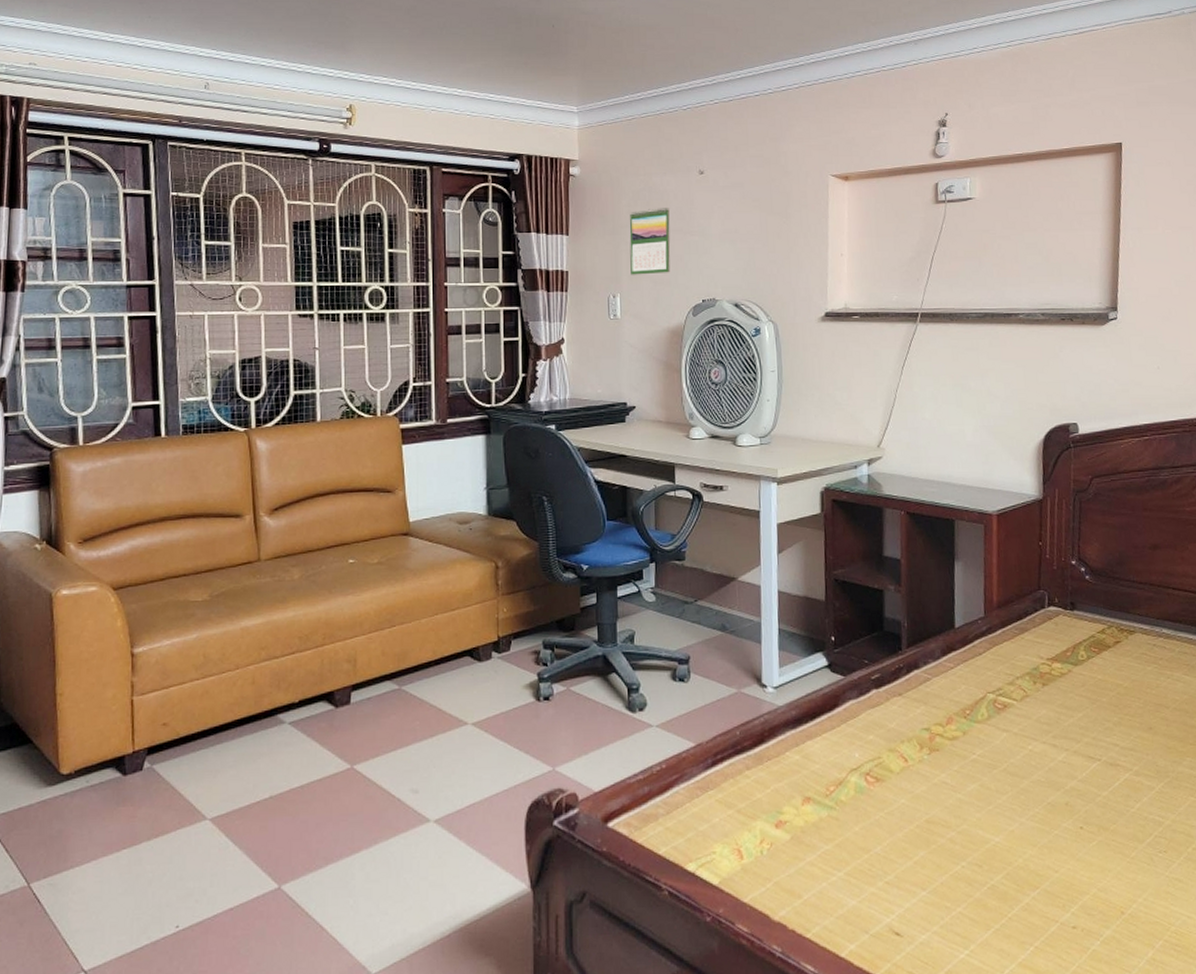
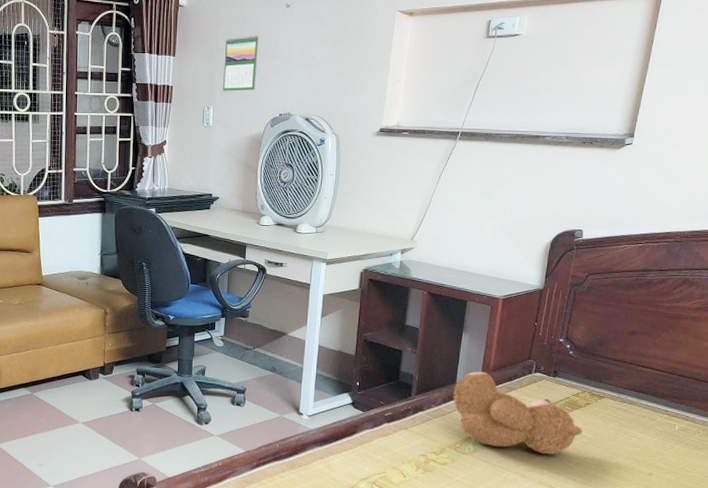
teddy bear: none [952,609,1117,714] -> present [453,371,583,455]

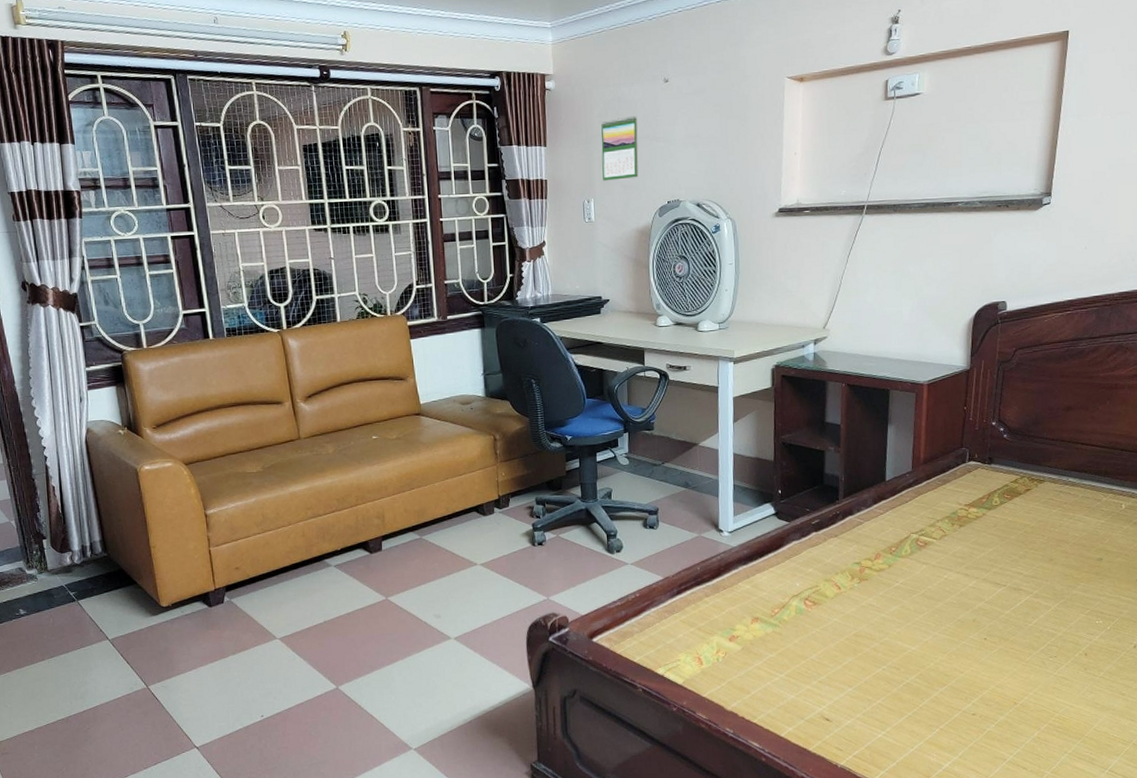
teddy bear: present [453,371,583,455] -> none [883,465,1025,549]

